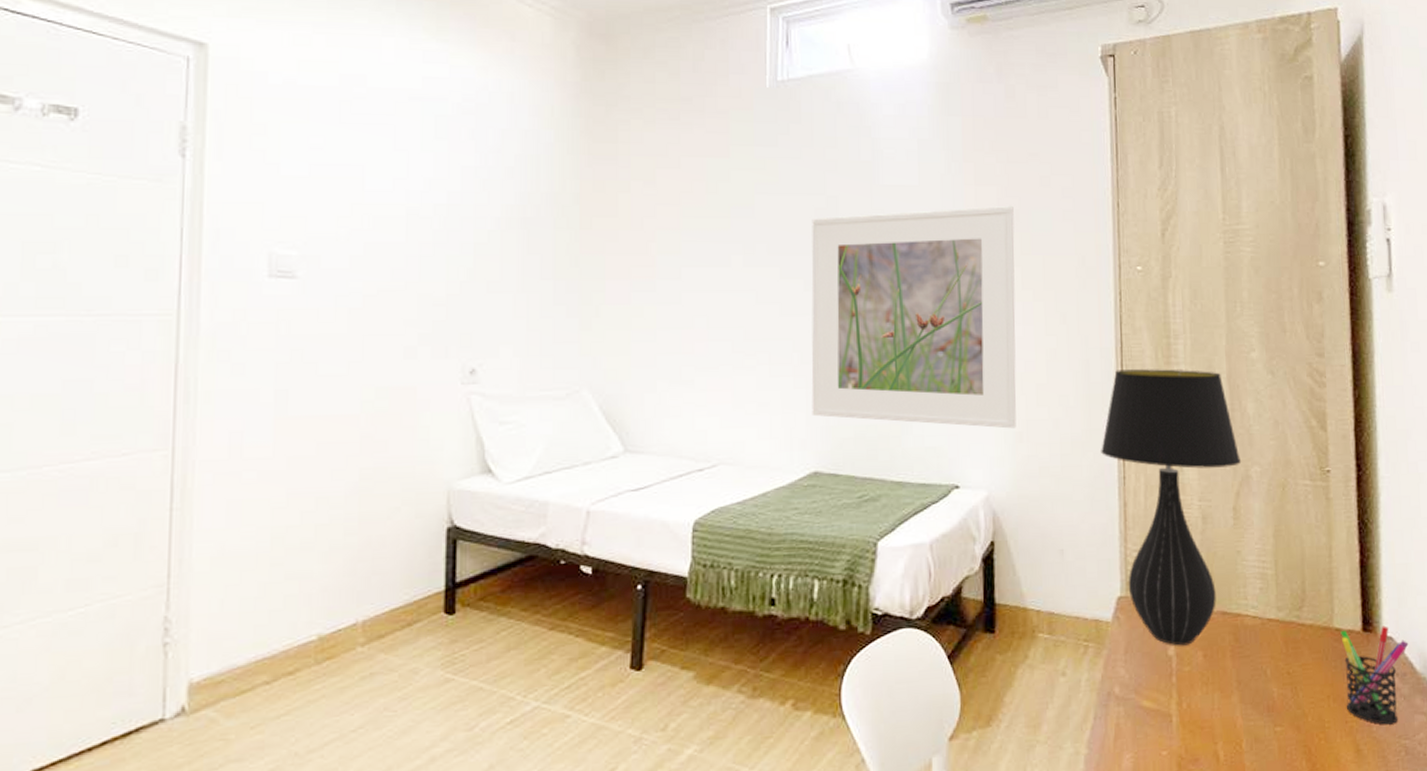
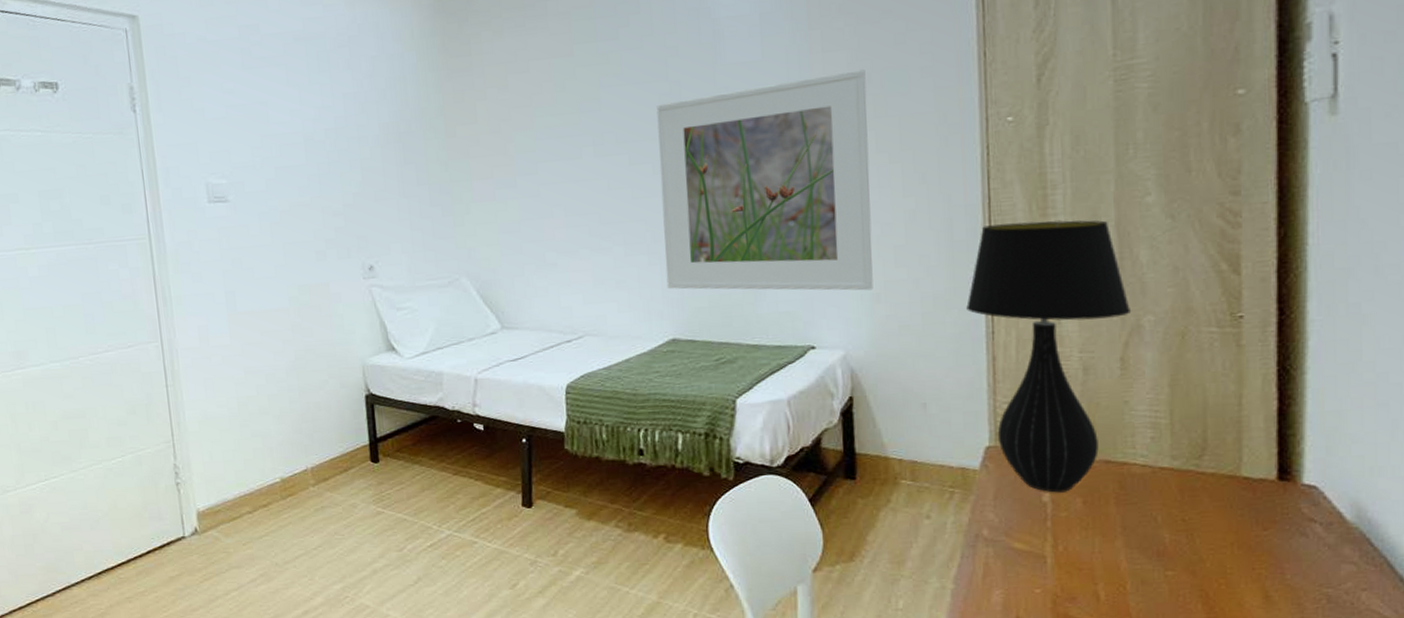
pen holder: present [1340,625,1409,725] -> none [1250,474,1338,573]

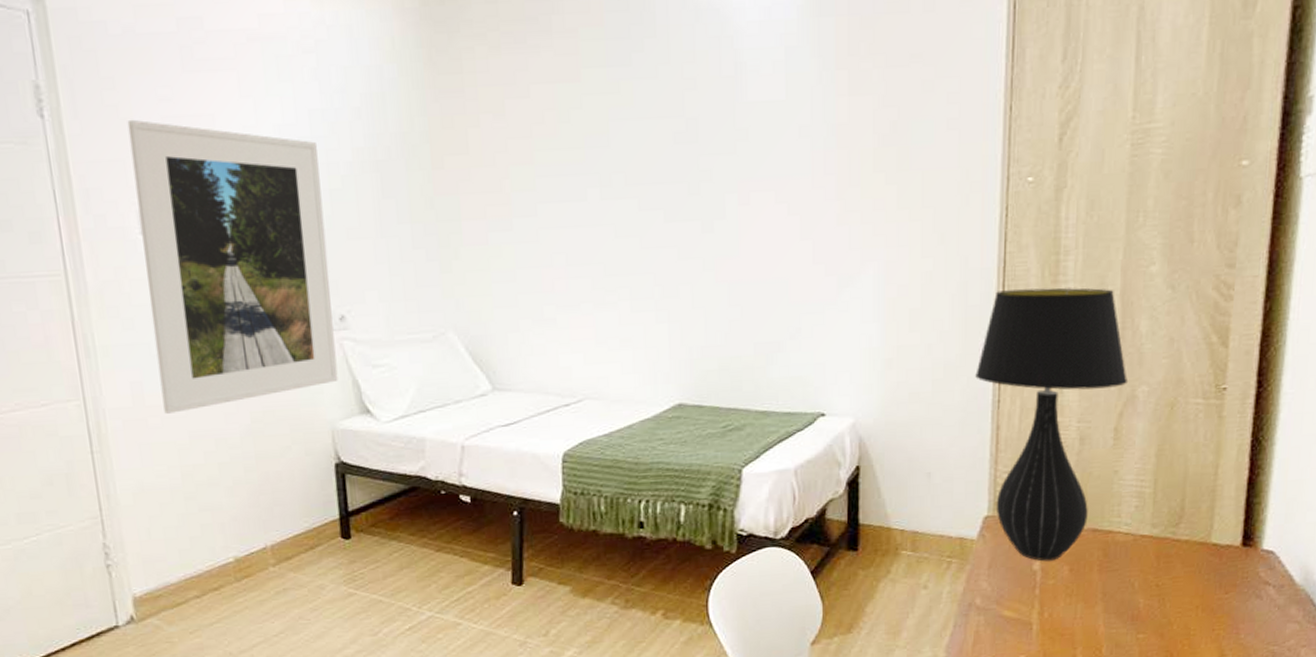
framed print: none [199,109,368,353] -> present [127,119,338,414]
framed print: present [656,69,873,291] -> none [670,117,891,356]

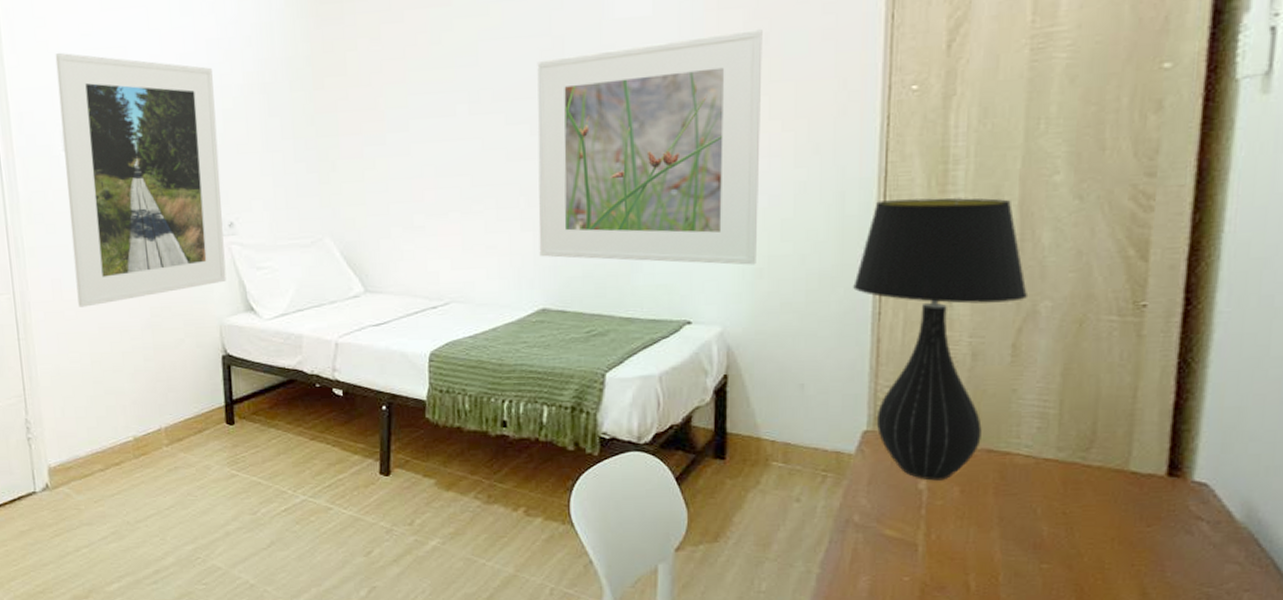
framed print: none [670,117,891,356] -> present [537,29,763,265]

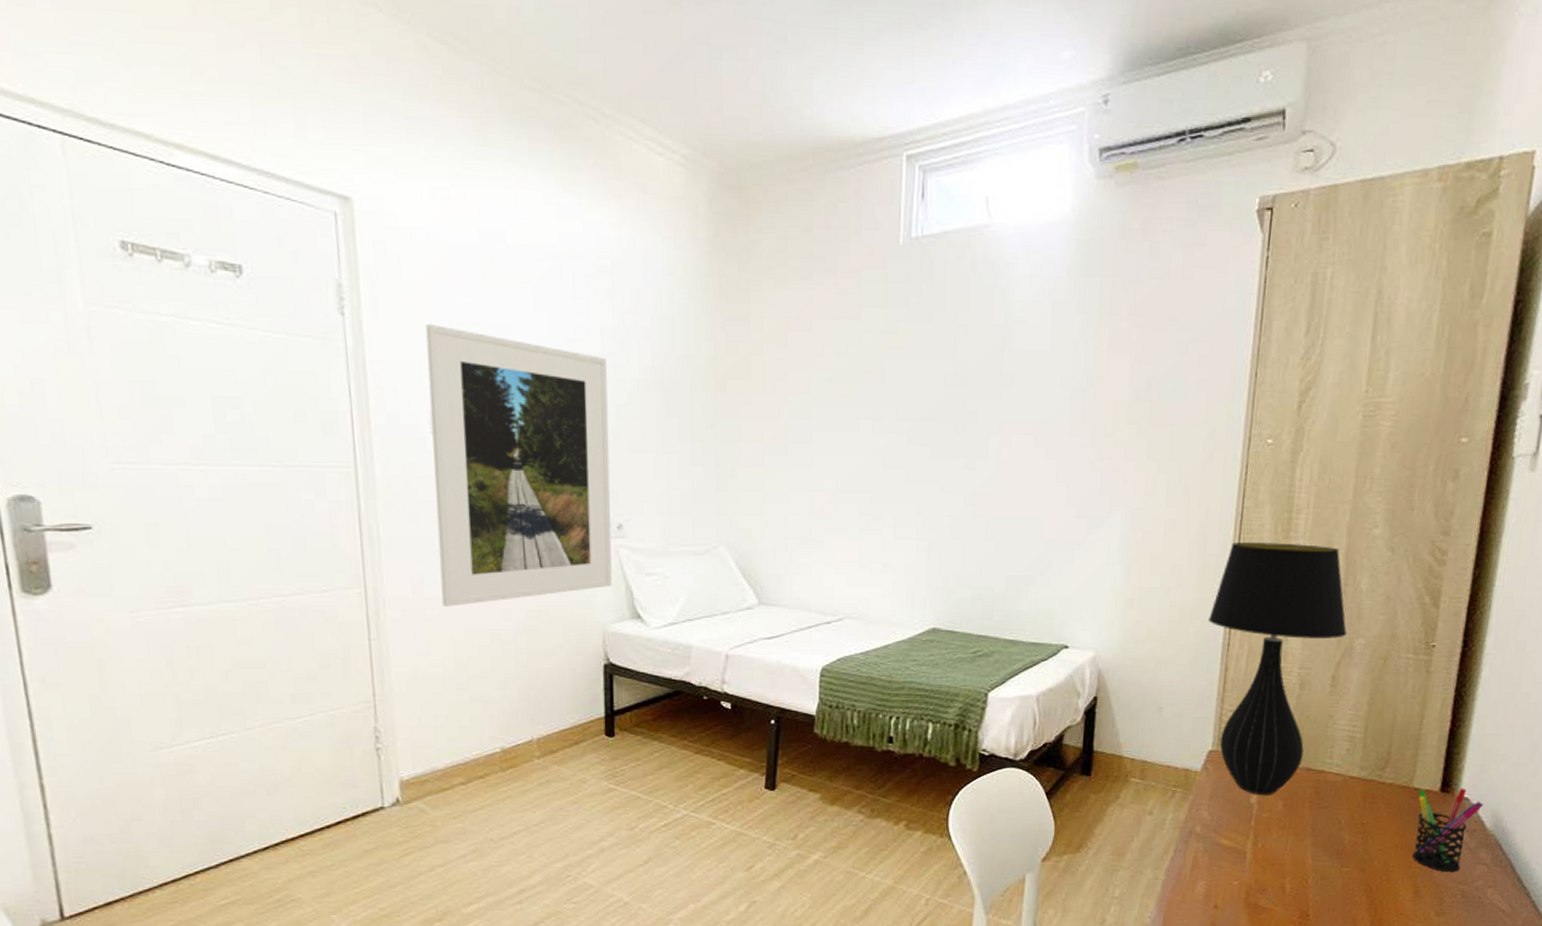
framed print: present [537,29,763,265] -> none [933,374,1146,595]
pen holder: none [1134,471,1229,571] -> present [1412,788,1484,872]

